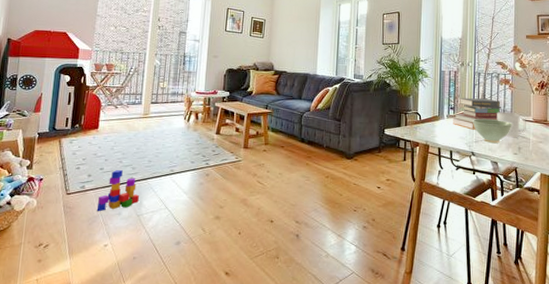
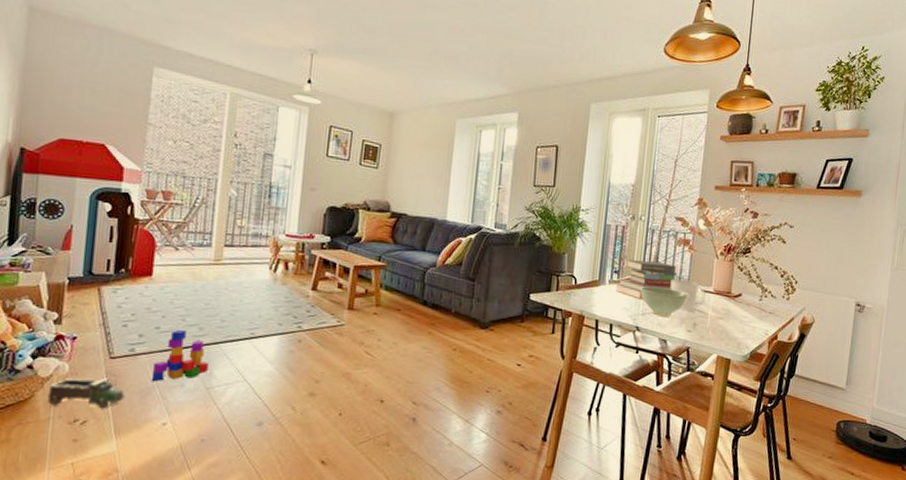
toy truck: none [20,210,77,235] -> present [47,378,125,409]

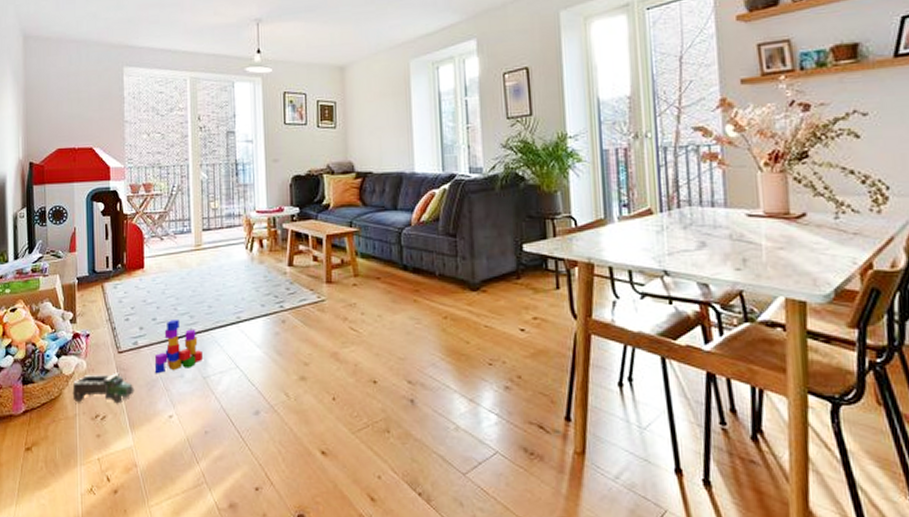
books: present [614,259,677,300] -> none [627,186,707,236]
bowl: present [640,285,689,317] -> none [660,216,729,254]
mug: present [670,278,706,312] -> none [700,204,754,245]

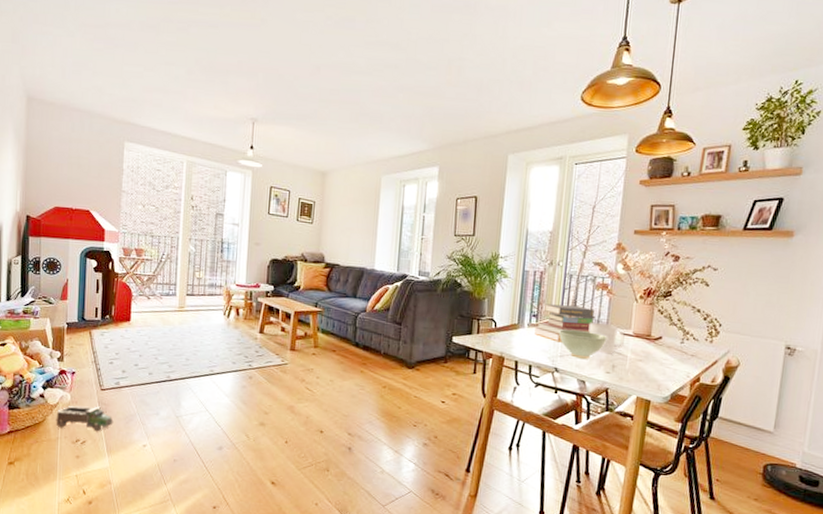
toy blocks: present [154,320,203,374] -> none [133,367,177,411]
books: none [627,186,707,236] -> present [533,304,595,342]
bowl: none [660,216,729,254] -> present [558,328,608,359]
mug: none [700,204,754,245] -> present [588,322,625,355]

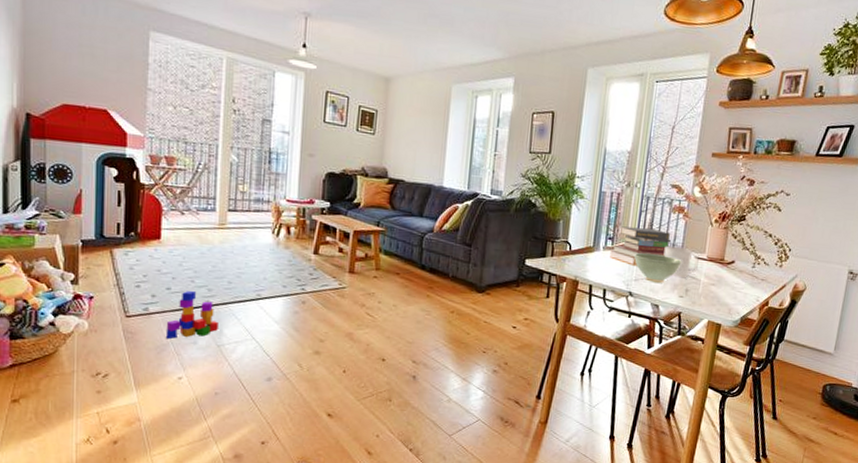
toy truck: present [55,406,114,432] -> none [70,335,142,364]
toy blocks: none [133,367,177,411] -> present [165,291,218,339]

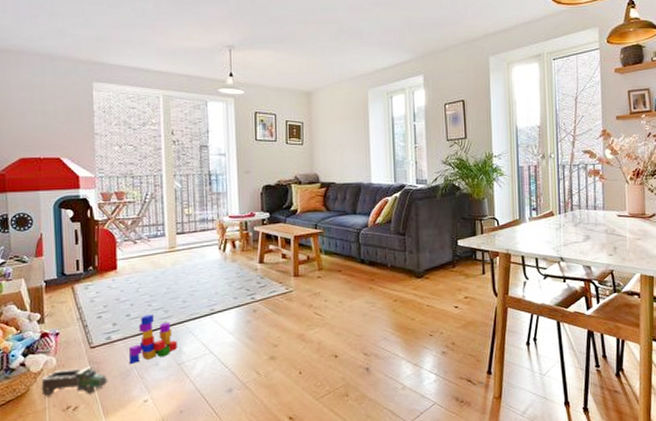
toy truck: none [70,335,142,364] -> present [41,366,108,397]
books: present [608,226,671,266] -> none [535,194,591,232]
bowl: present [633,252,682,283] -> none [559,217,606,245]
mug: present [663,245,699,279] -> none [587,207,622,237]

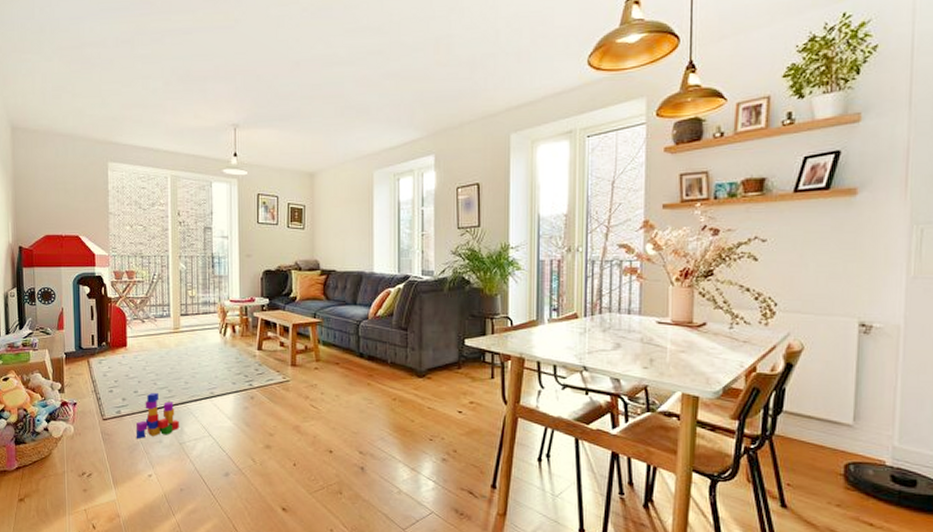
toy truck: present [41,366,108,397] -> none [61,437,118,464]

